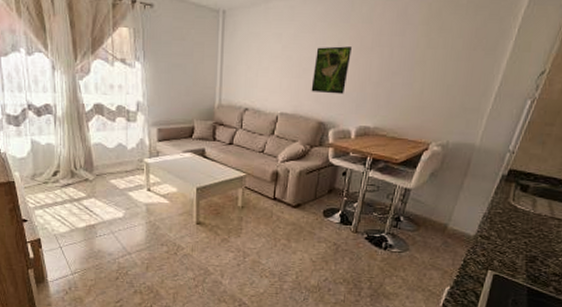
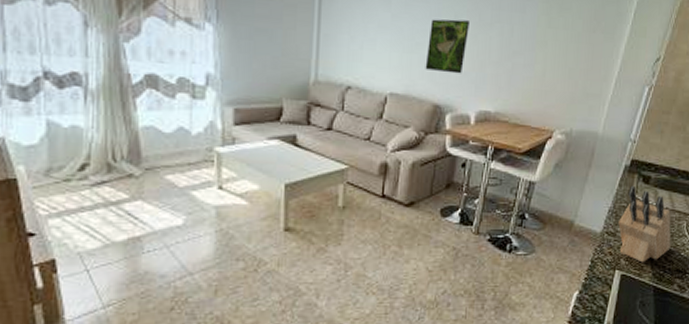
knife block: none [493,193,550,265] -> present [618,185,671,263]

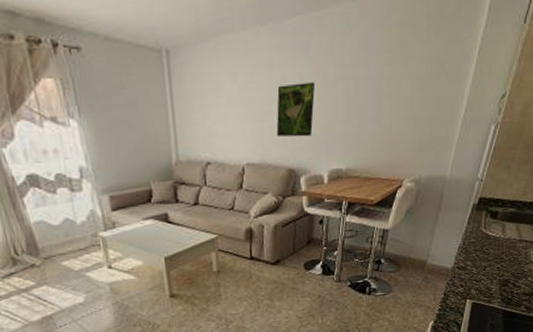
knife block: present [618,185,671,263] -> none [468,222,519,291]

